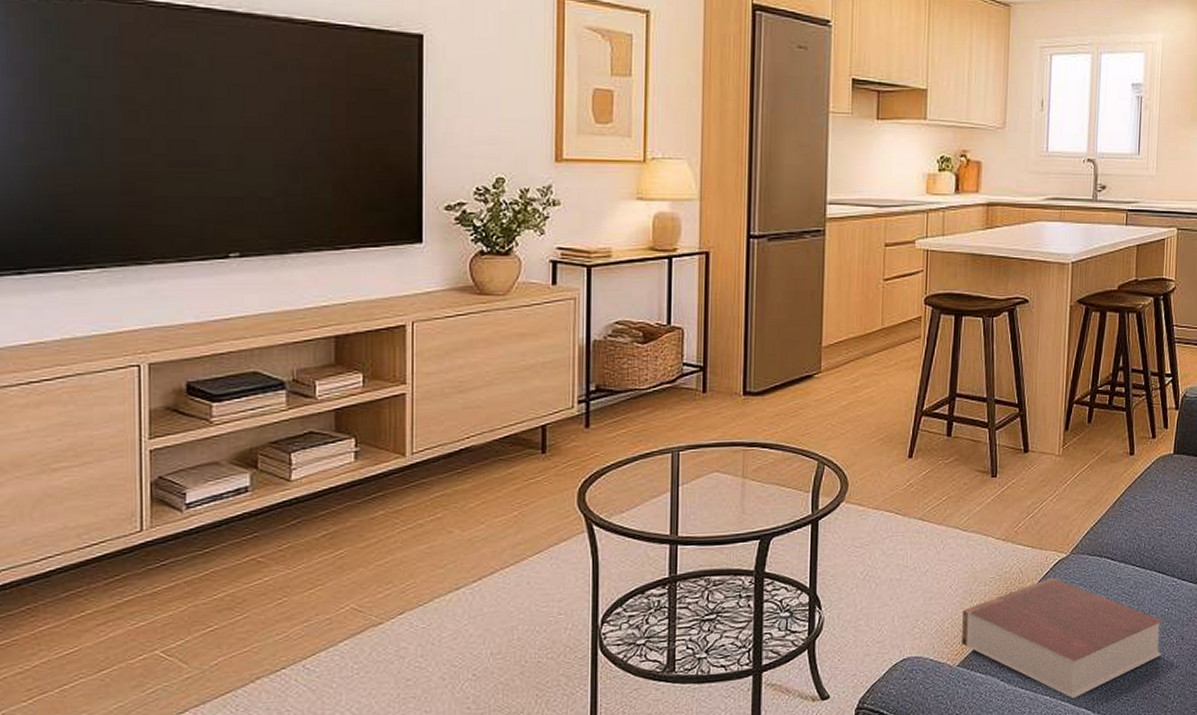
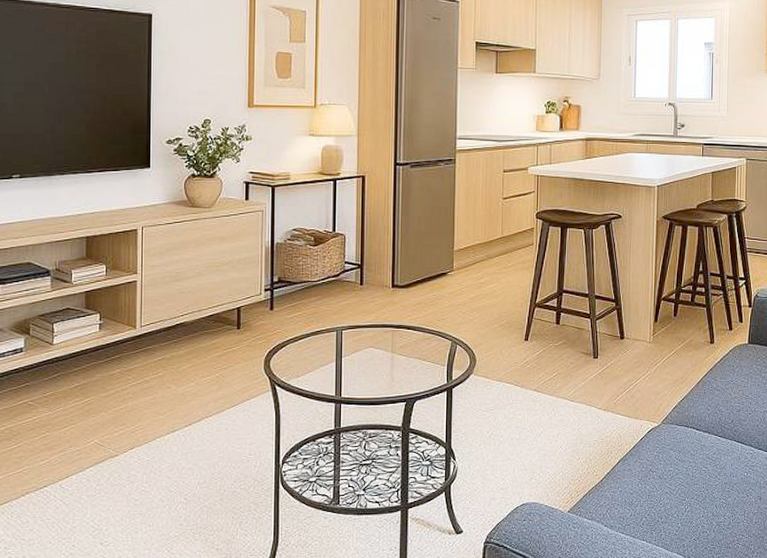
book: present [962,577,1163,699] -> none [571,442,743,544]

